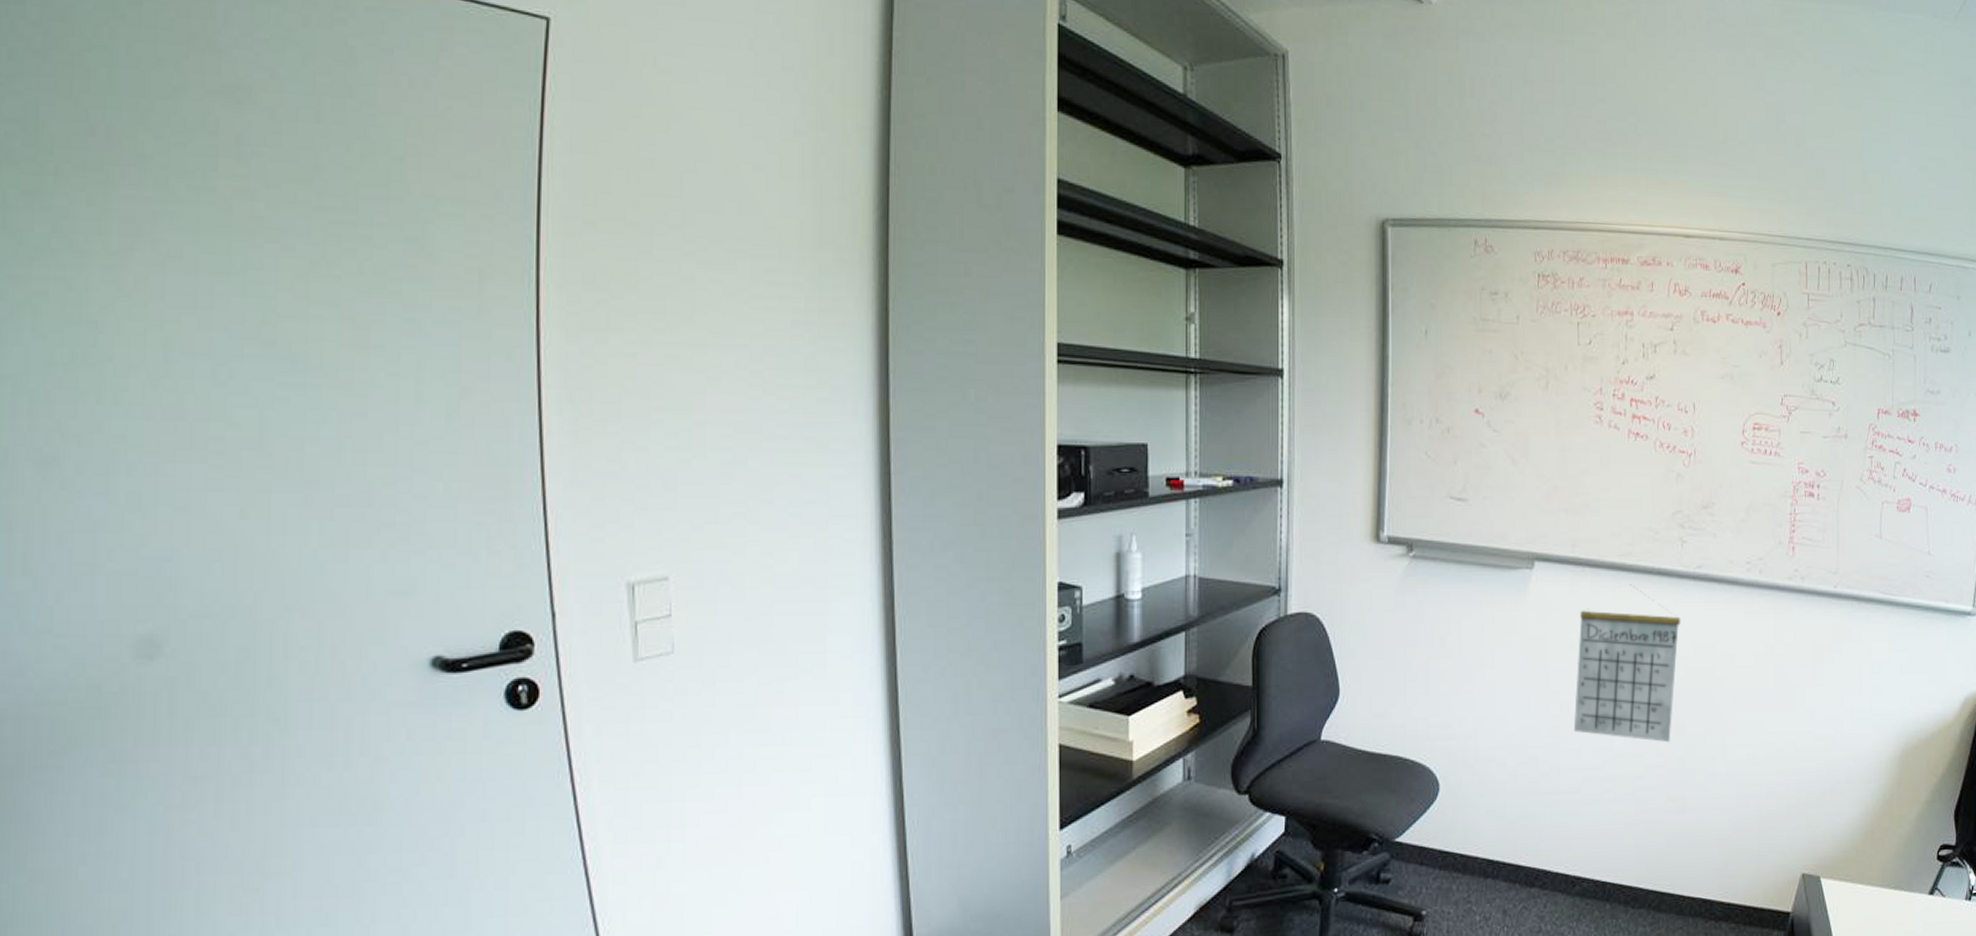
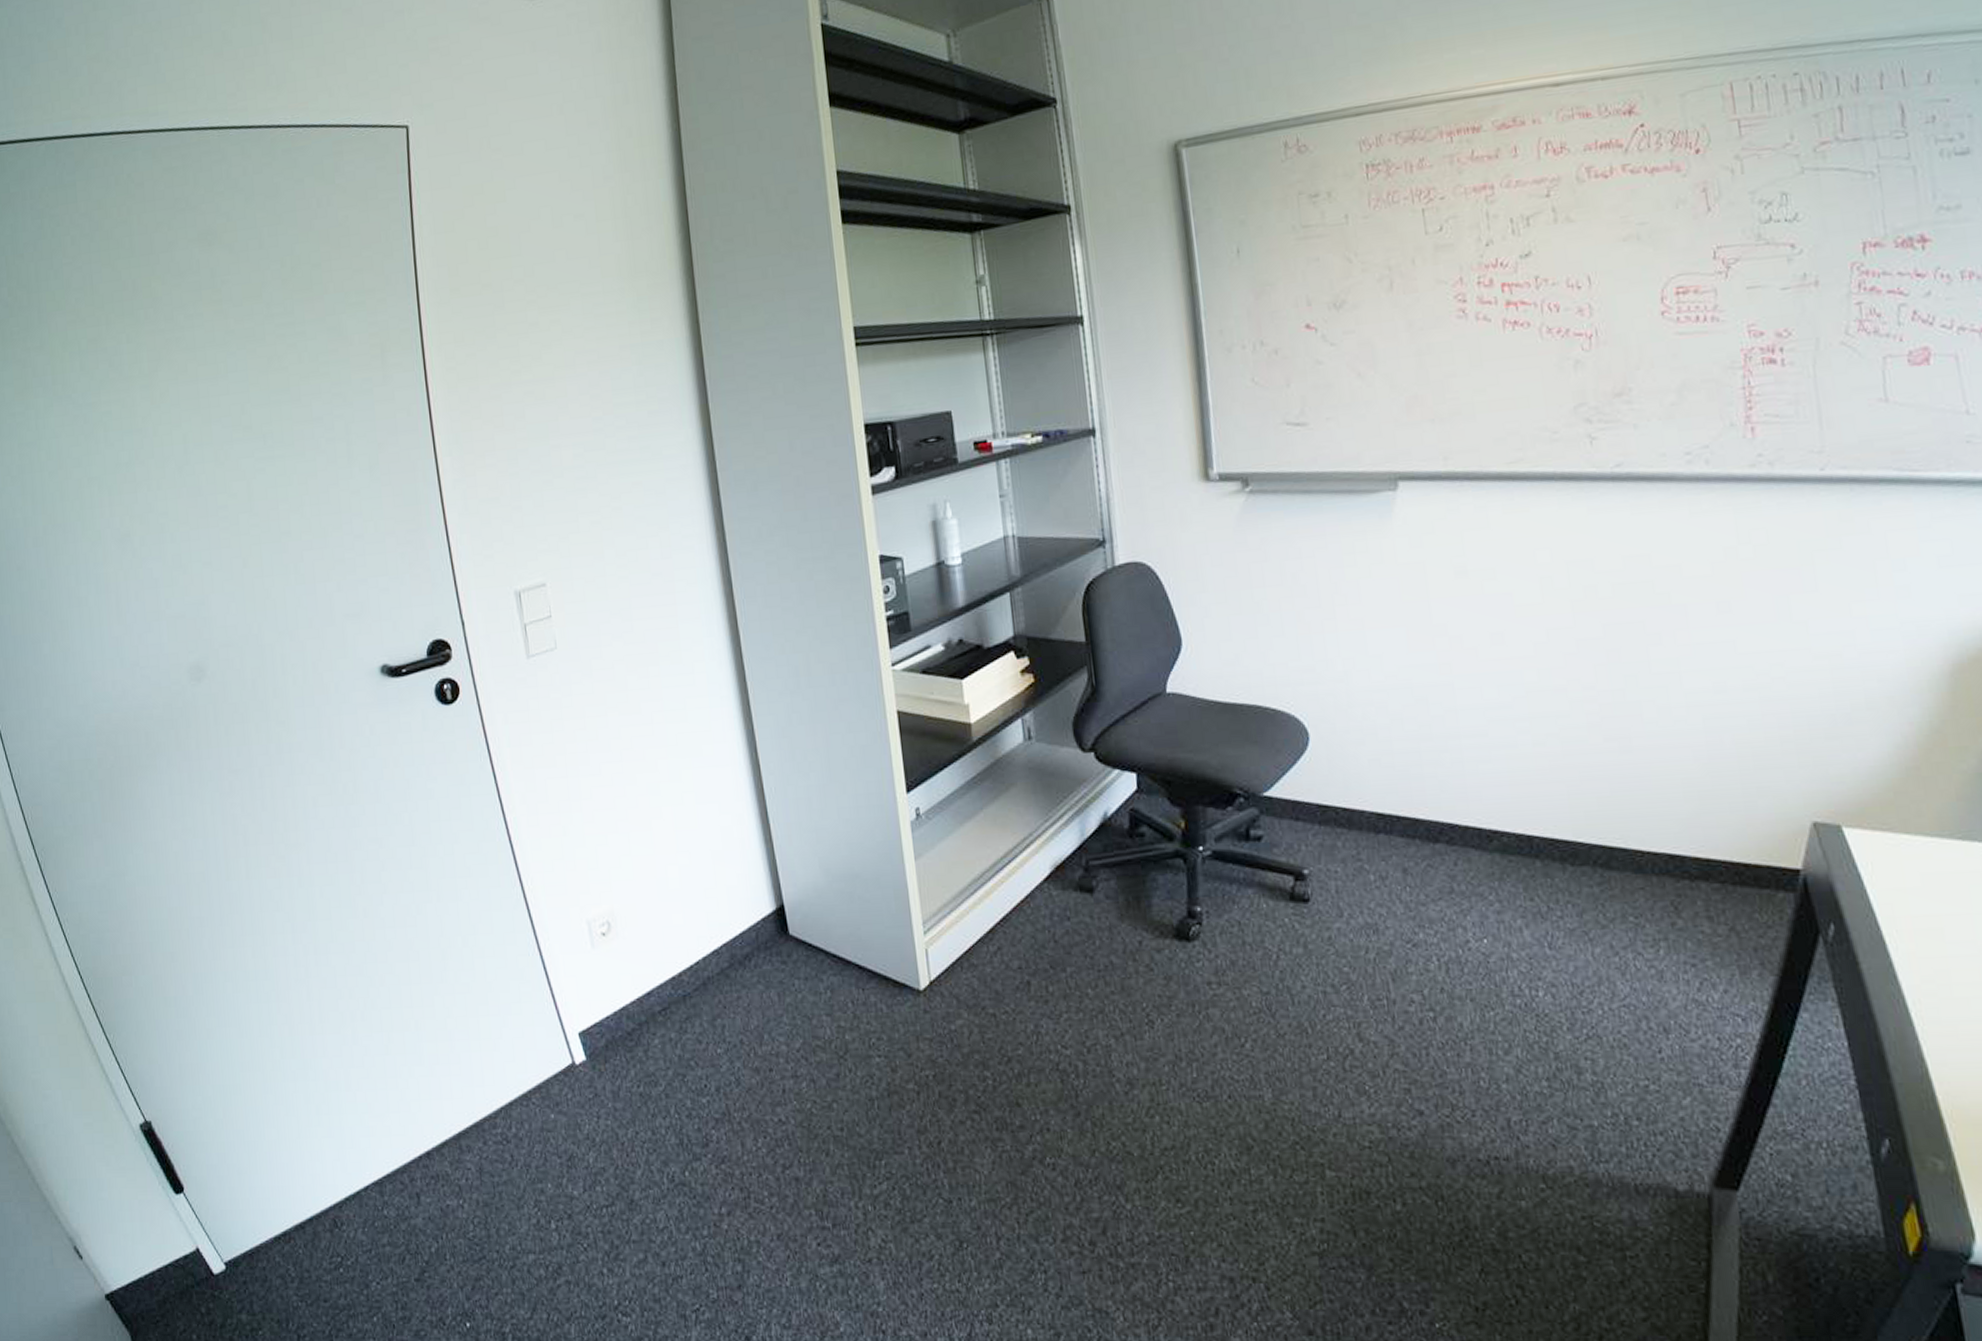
calendar: present [1573,584,1681,743] -> none [1463,494,1602,674]

